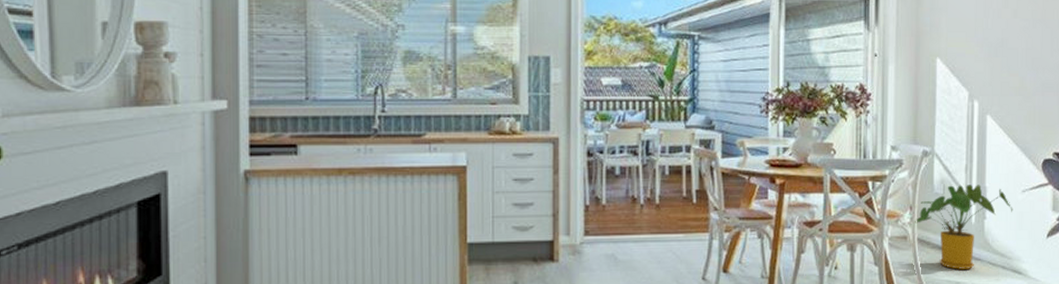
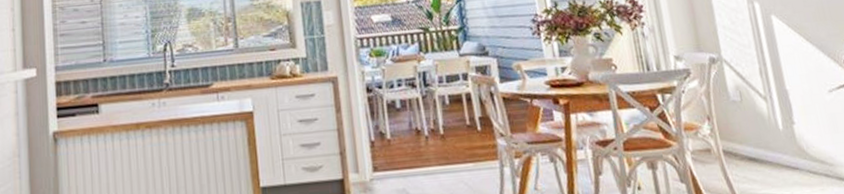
house plant: present [915,185,1013,270] -> none [716,88,824,181]

